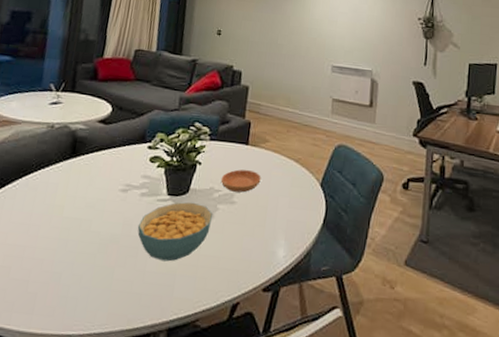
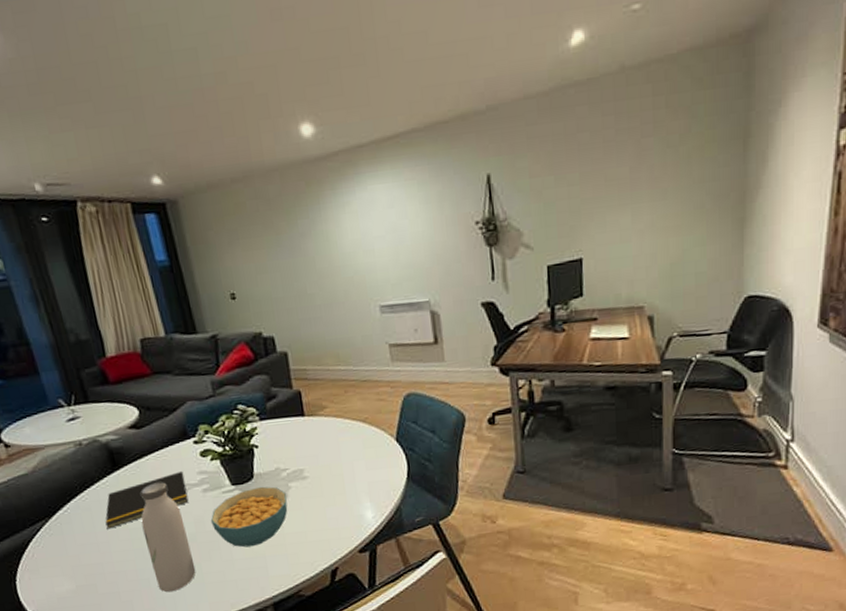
notepad: none [43,171,130,213] -> present [105,470,189,529]
water bottle: none [67,177,115,293] -> present [141,482,196,593]
saucer: present [220,169,261,193] -> none [284,441,329,467]

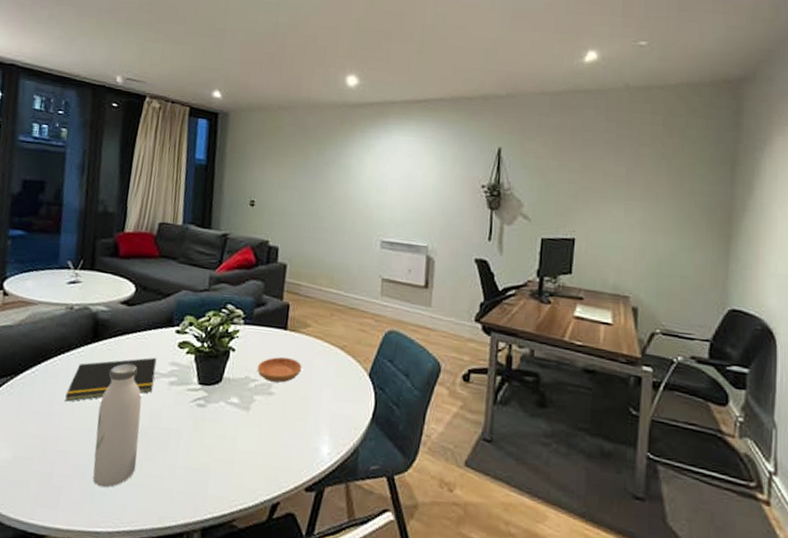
cereal bowl: present [210,486,288,548] -> none [166,392,249,457]
saucer: none [284,441,329,467] -> present [257,357,302,383]

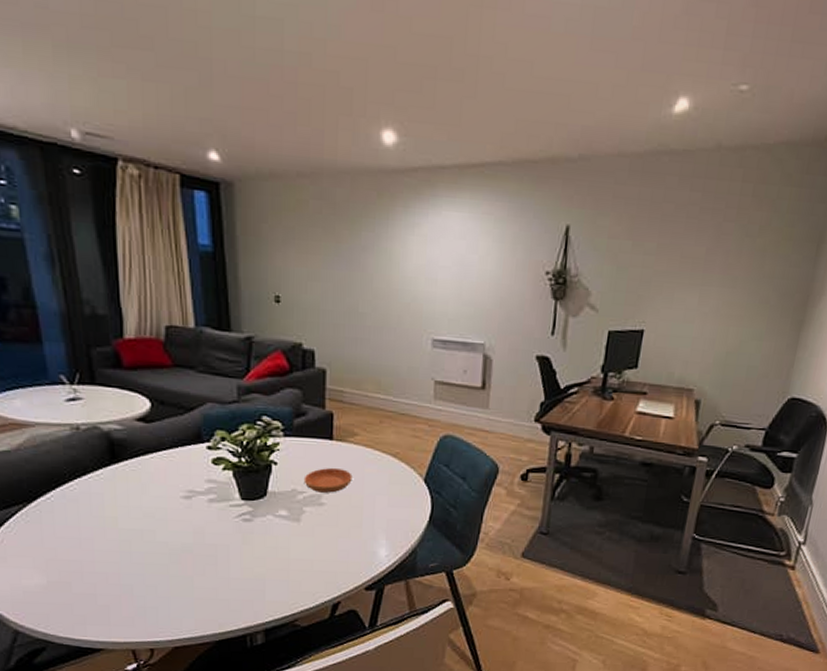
notepad: present [65,357,157,402] -> none [92,475,191,526]
water bottle: present [93,363,142,488] -> none [134,484,186,603]

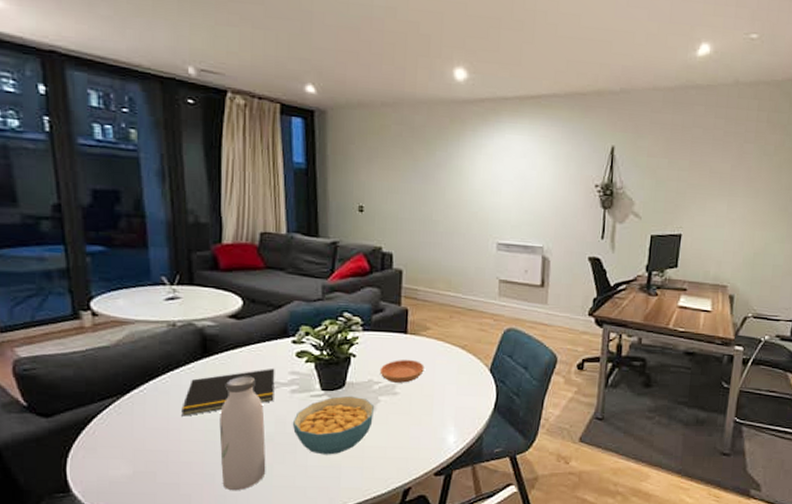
notepad: none [92,475,191,526] -> present [181,368,275,416]
water bottle: none [134,484,186,603] -> present [219,376,266,491]
cereal bowl: none [211,506,300,568] -> present [292,395,375,455]

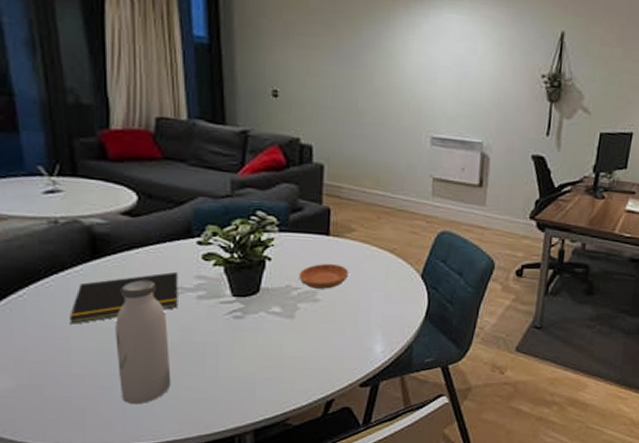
cereal bowl: present [292,395,375,455] -> none [199,302,294,366]

